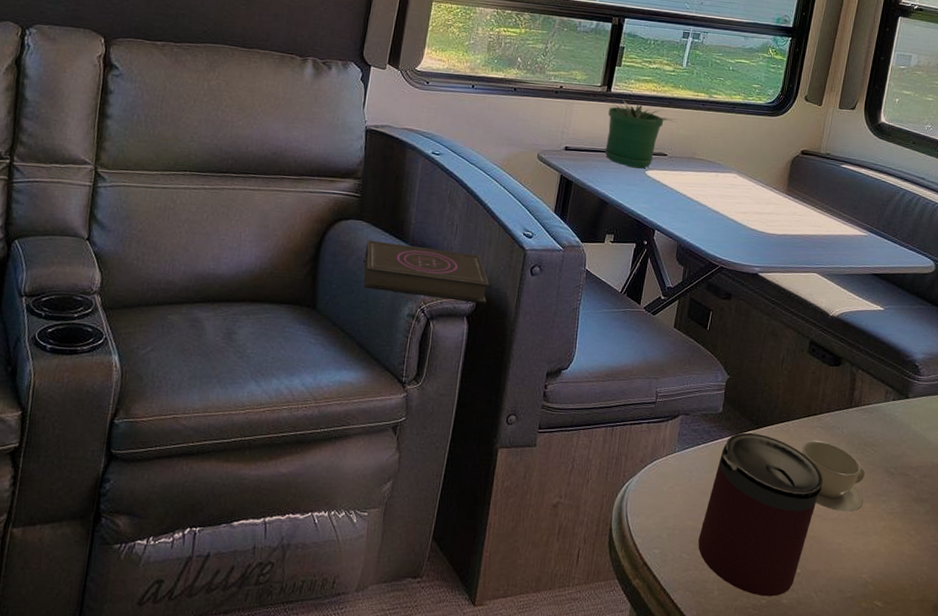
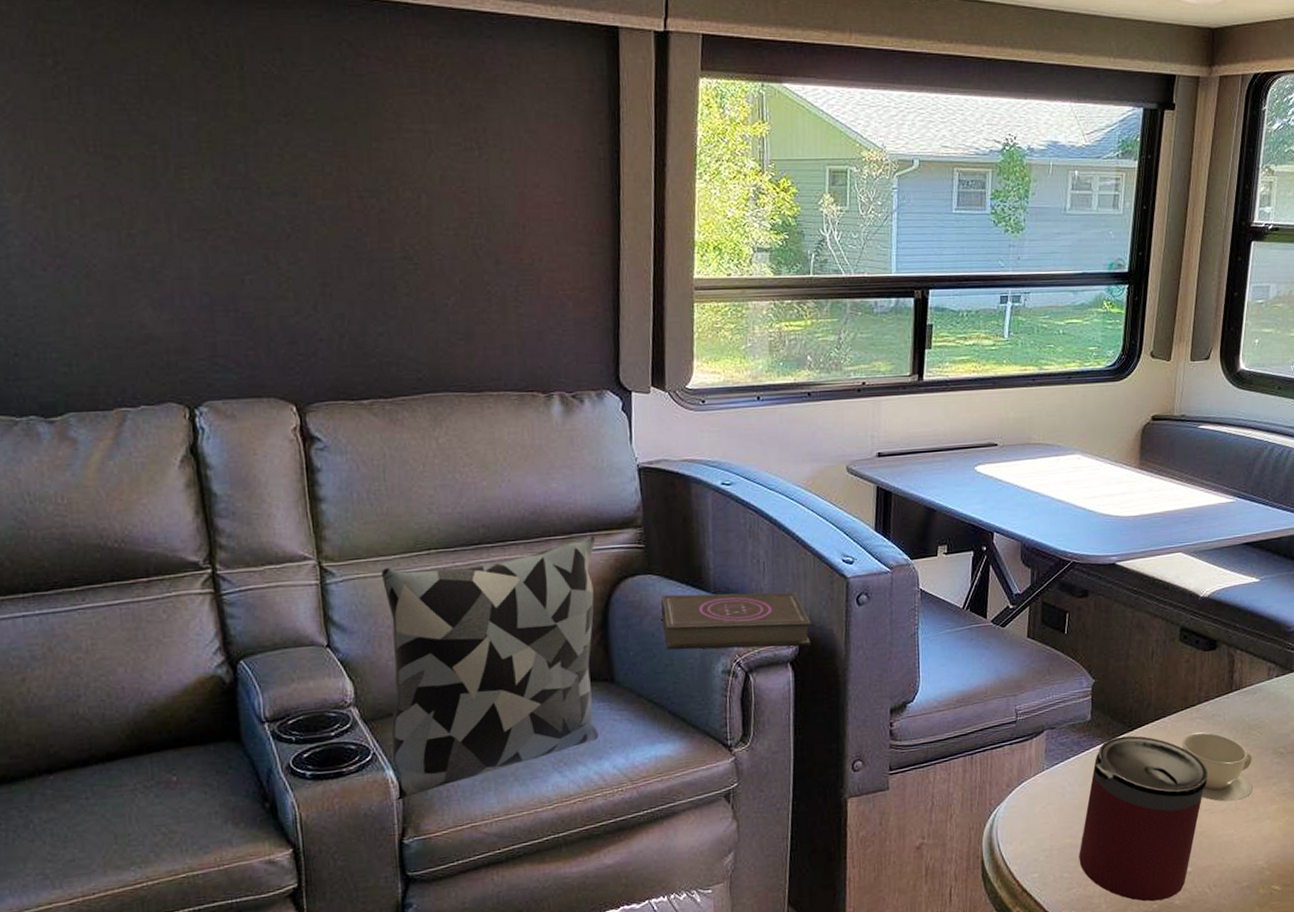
pillow: none [116,180,321,383] -> present [382,535,599,801]
planter: present [604,97,679,169] -> none [923,386,1007,466]

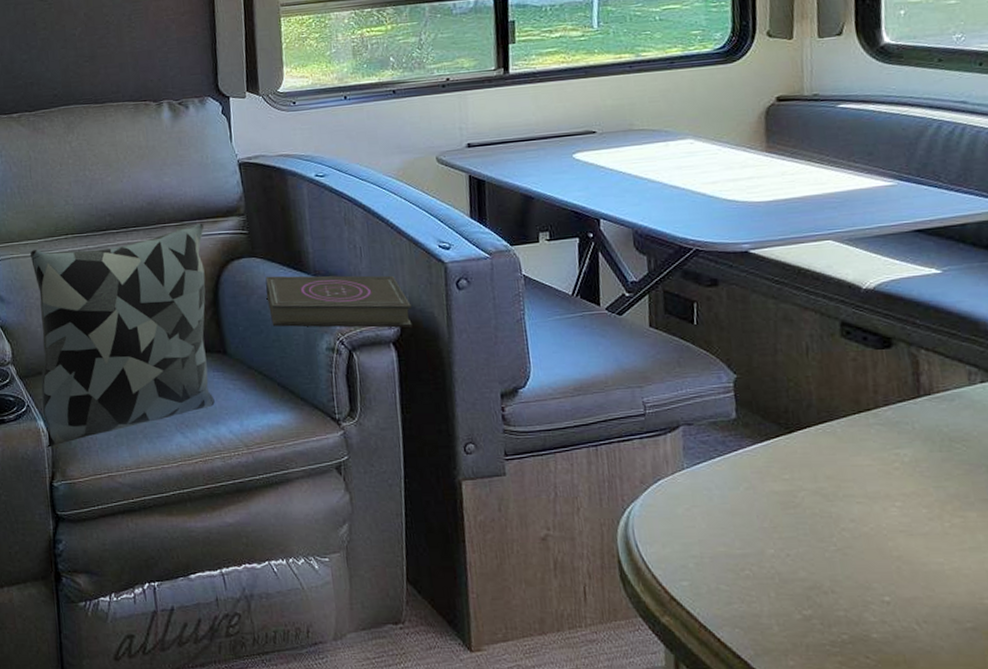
beverage cup: present [1079,735,1209,902] -> none [737,438,900,631]
teacup: present [1182,732,1254,802] -> none [858,441,966,525]

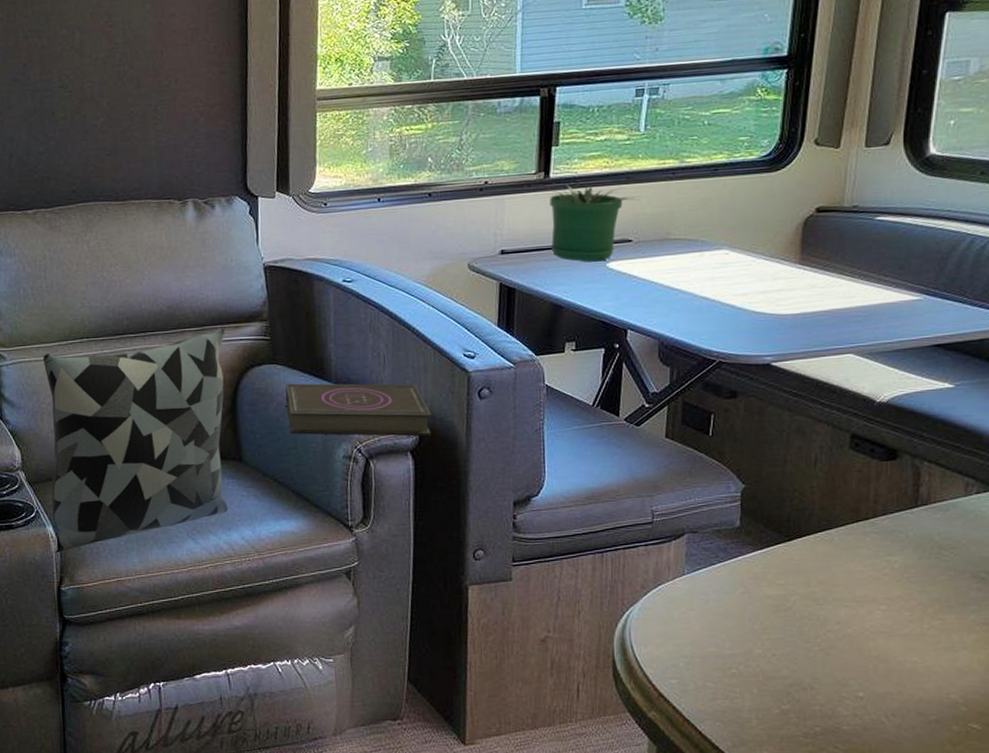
planter: none [510,78,602,154] -> present [549,183,642,262]

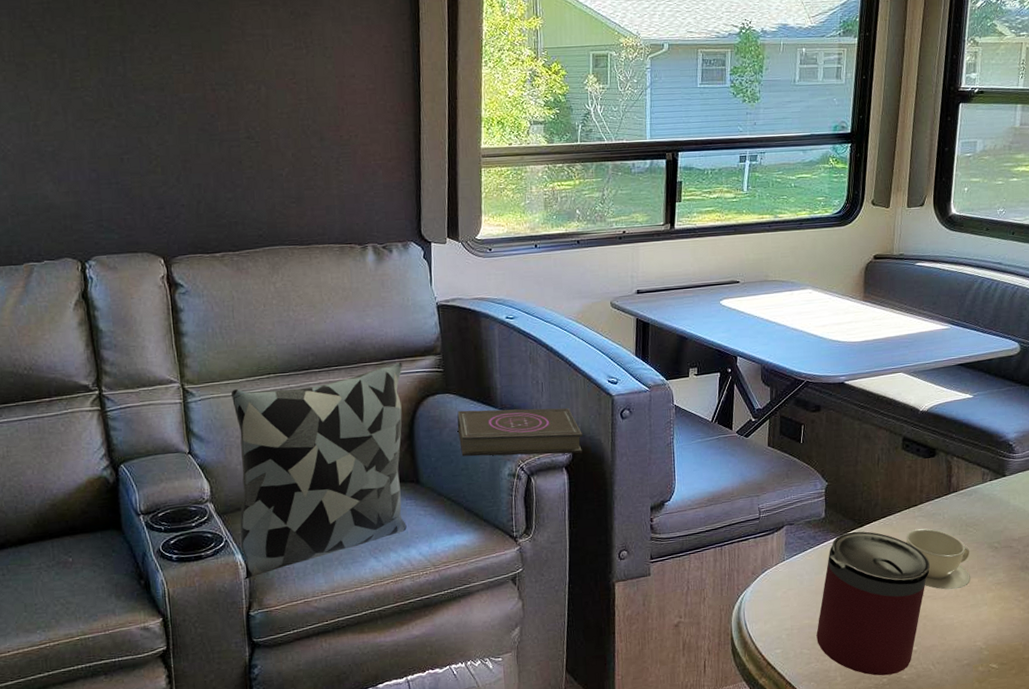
planter: present [549,183,642,262] -> none [674,233,747,300]
beverage cup: none [725,546,886,724] -> present [816,531,931,676]
teacup: none [852,548,945,627] -> present [906,528,971,590]

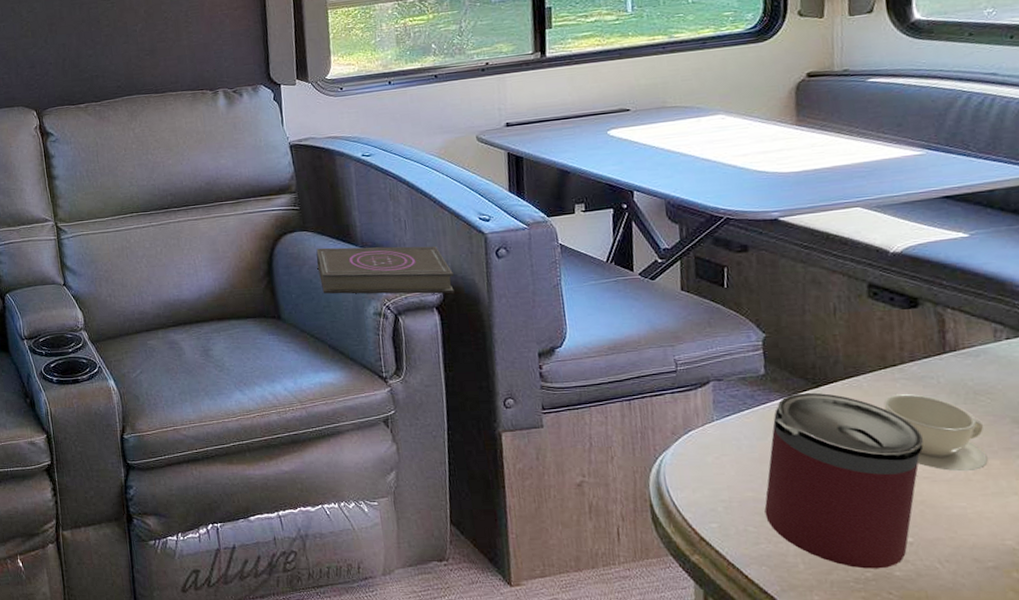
pillow: present [231,362,407,580] -> none [99,200,271,404]

